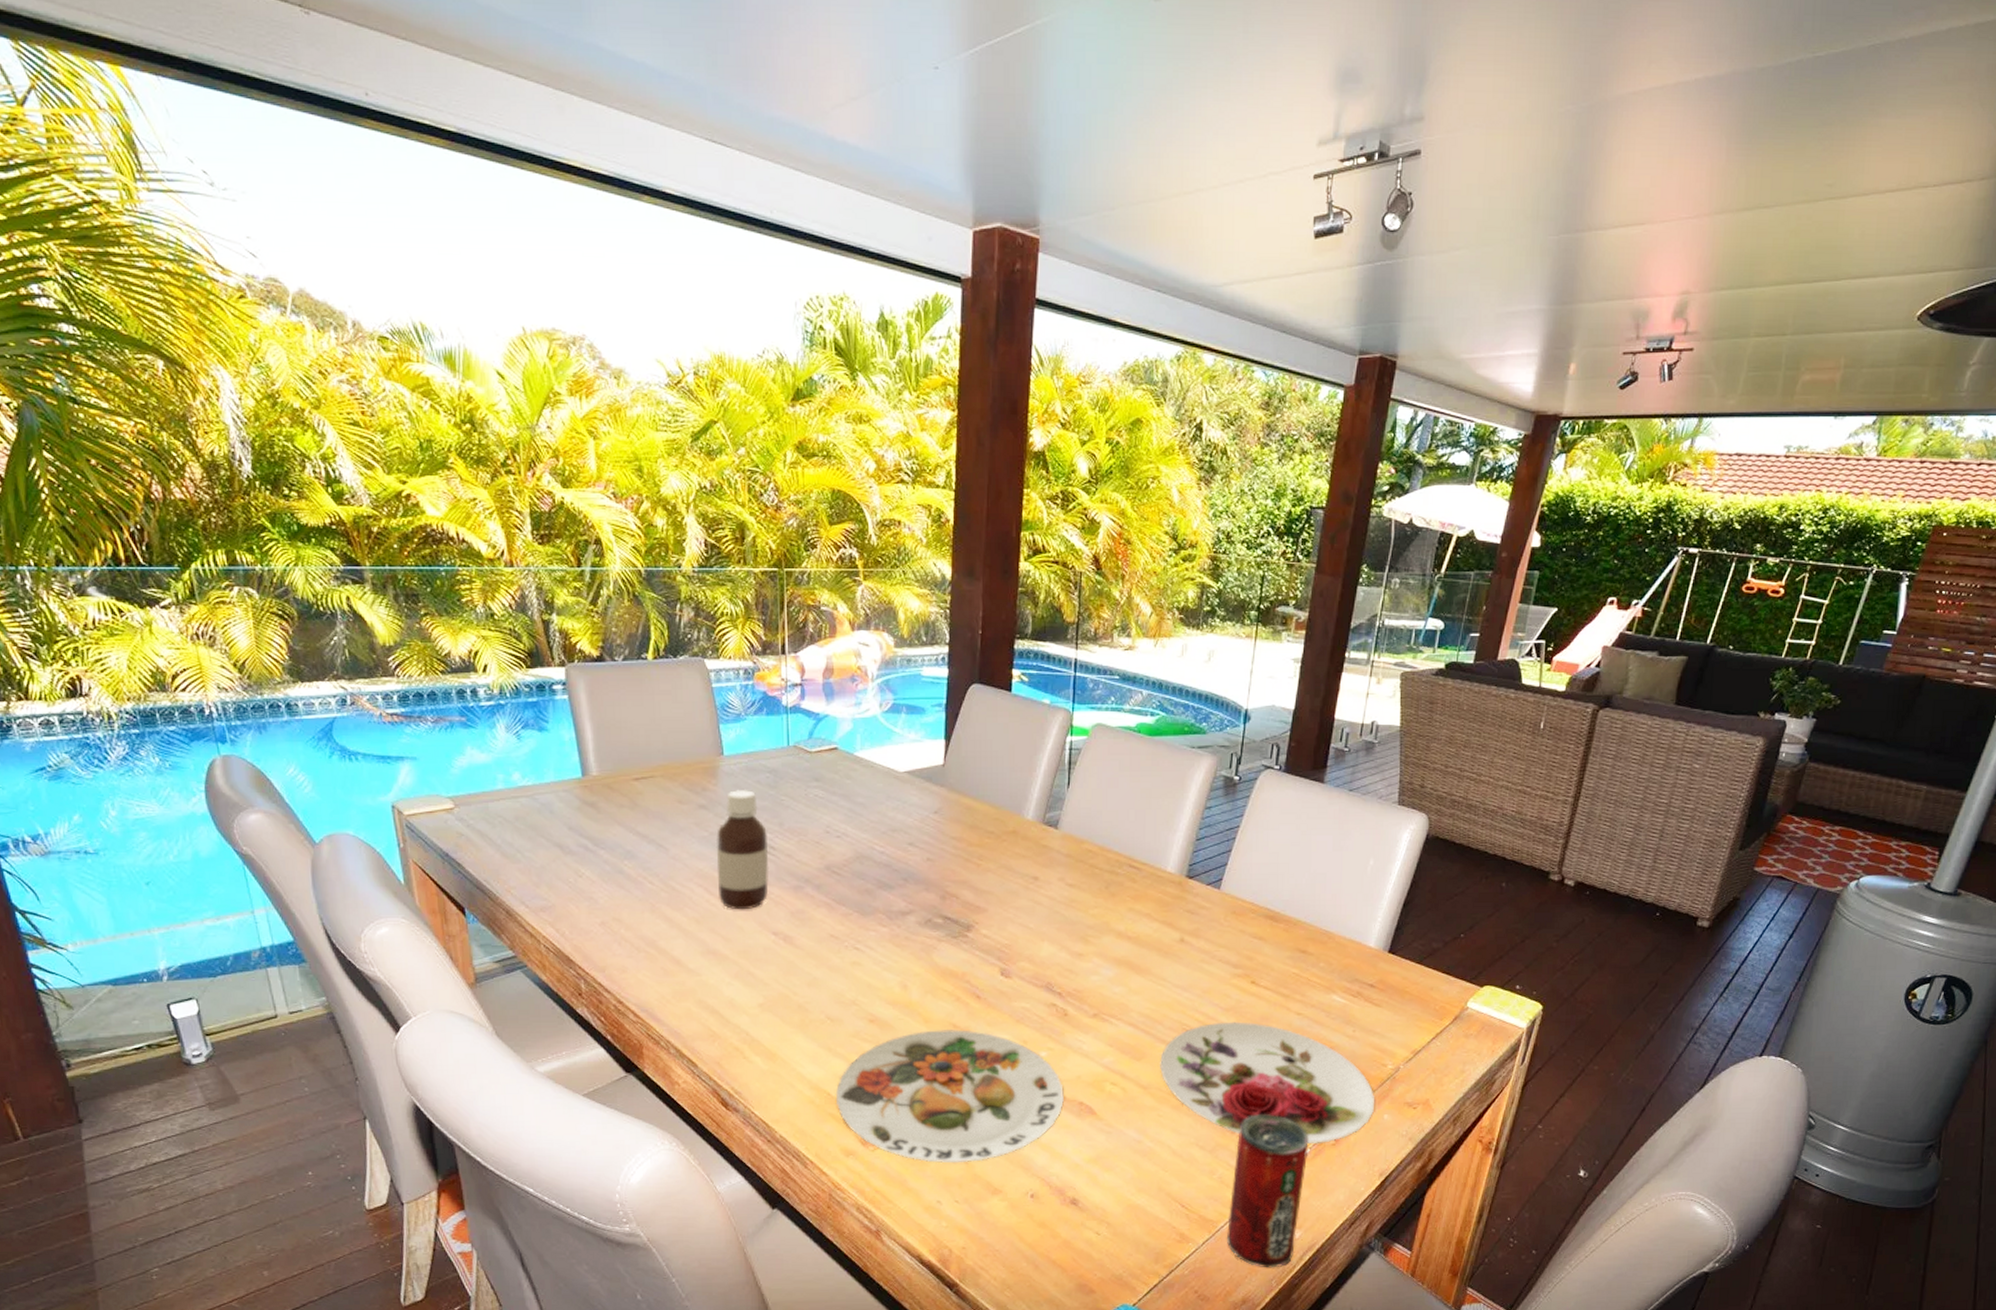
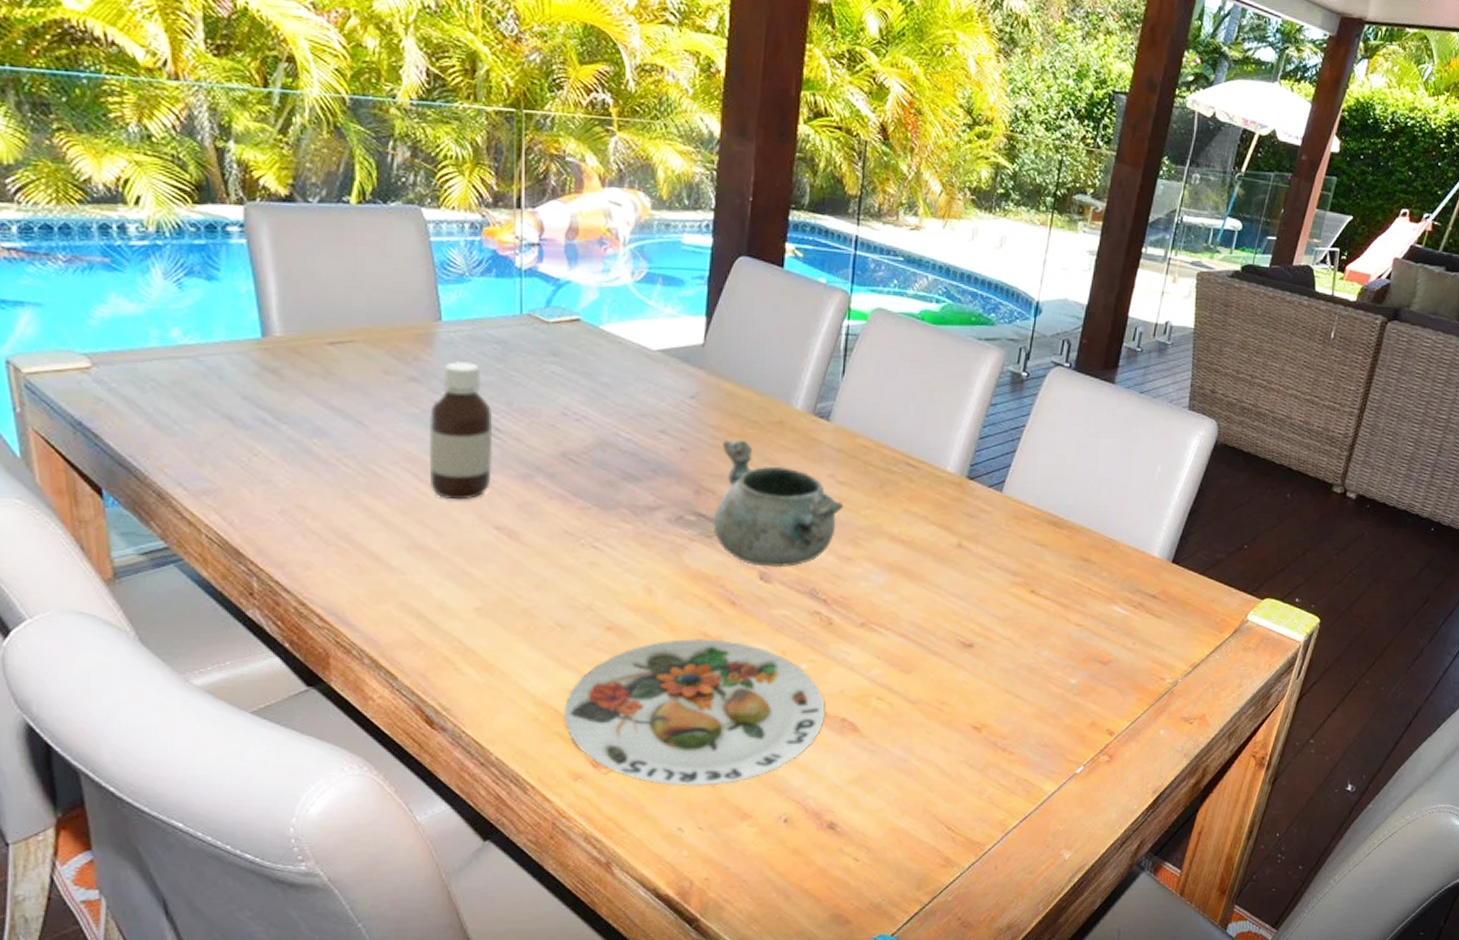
decorative bowl: none [958,849,1074,964] -> present [713,439,844,568]
plate: present [1160,1021,1375,1144] -> none [931,633,1152,761]
beverage can: present [1226,1114,1309,1268] -> none [993,730,1083,892]

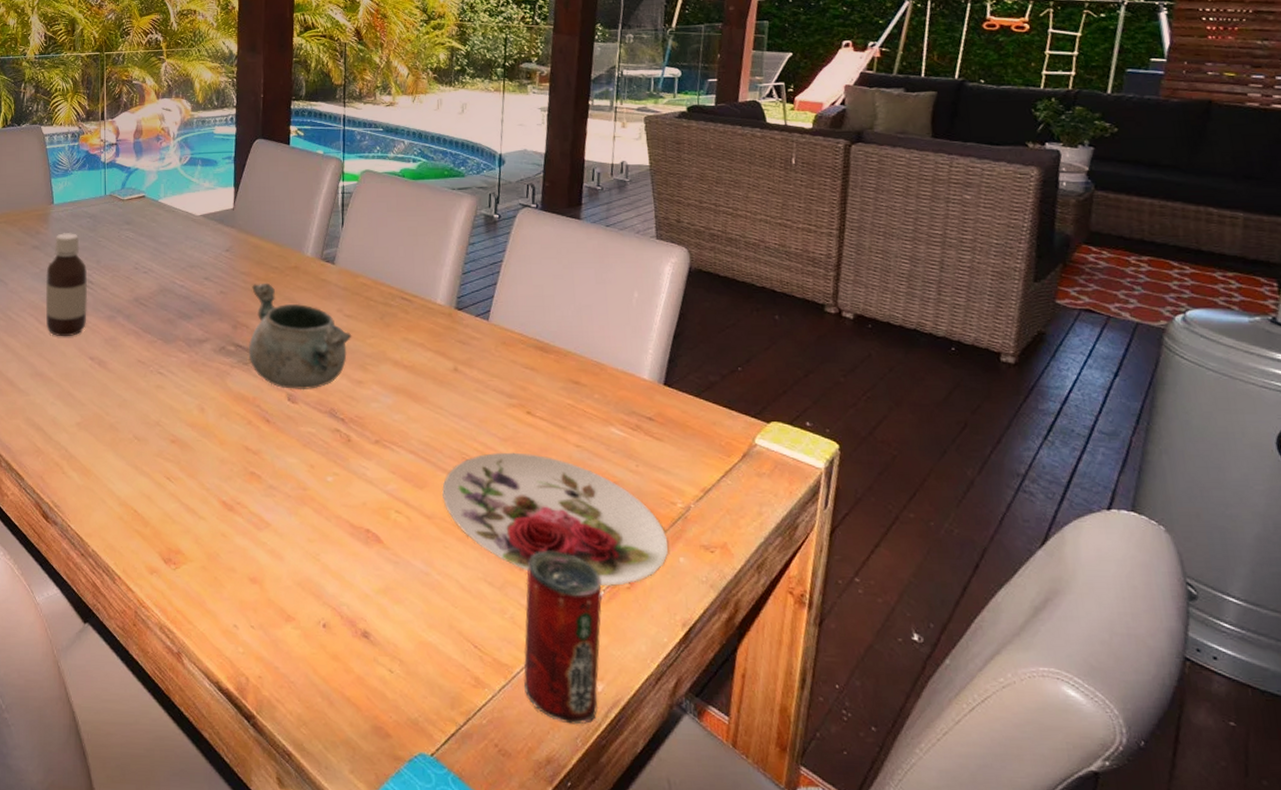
plate: present [563,639,825,787] -> none [141,452,351,587]
plate: none [931,633,1152,761] -> present [442,452,669,586]
beverage can: none [993,730,1083,892] -> present [523,551,603,725]

